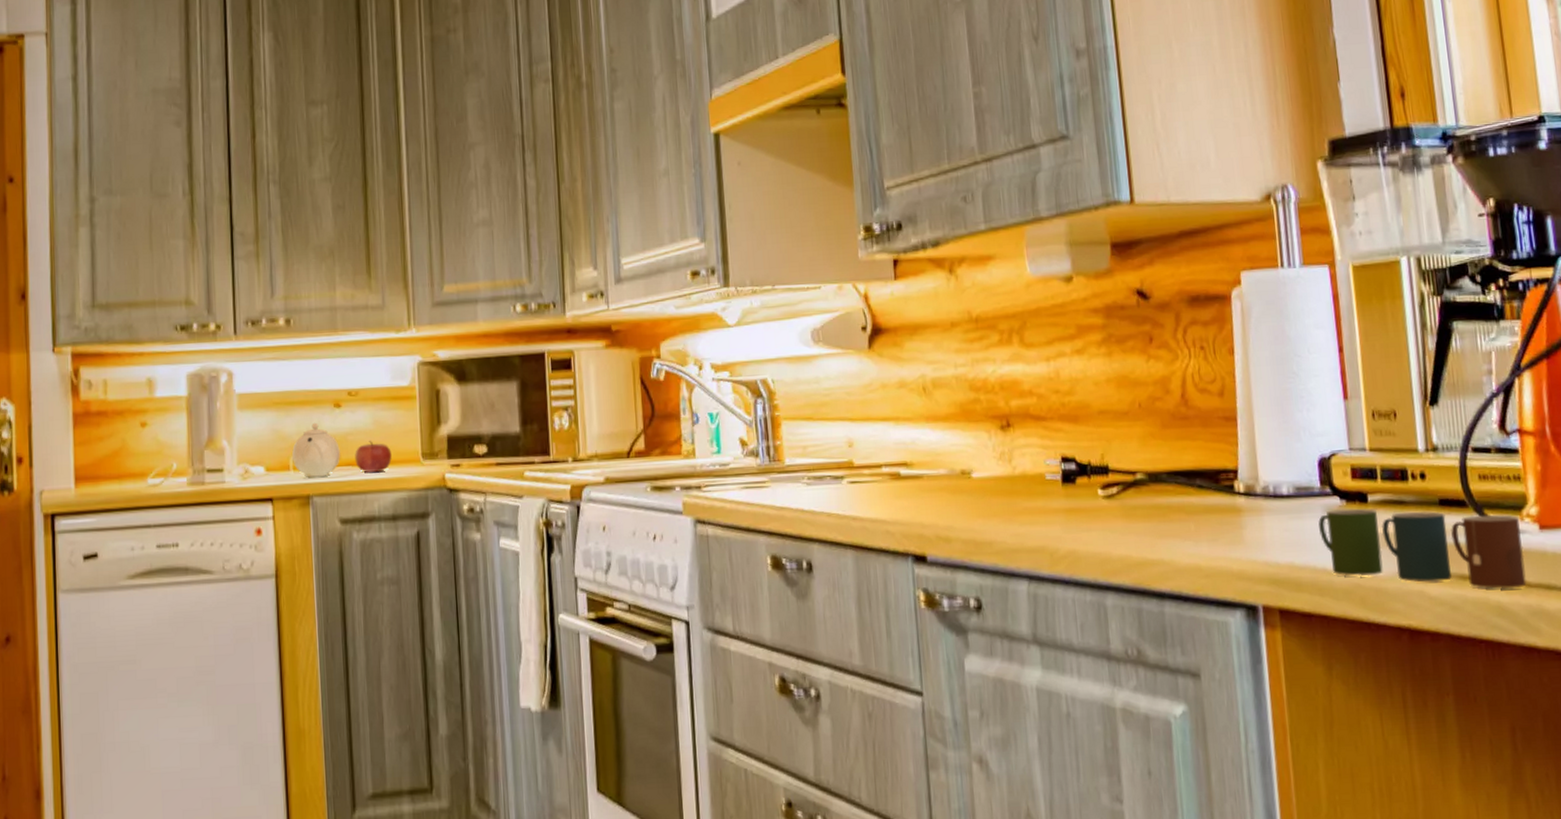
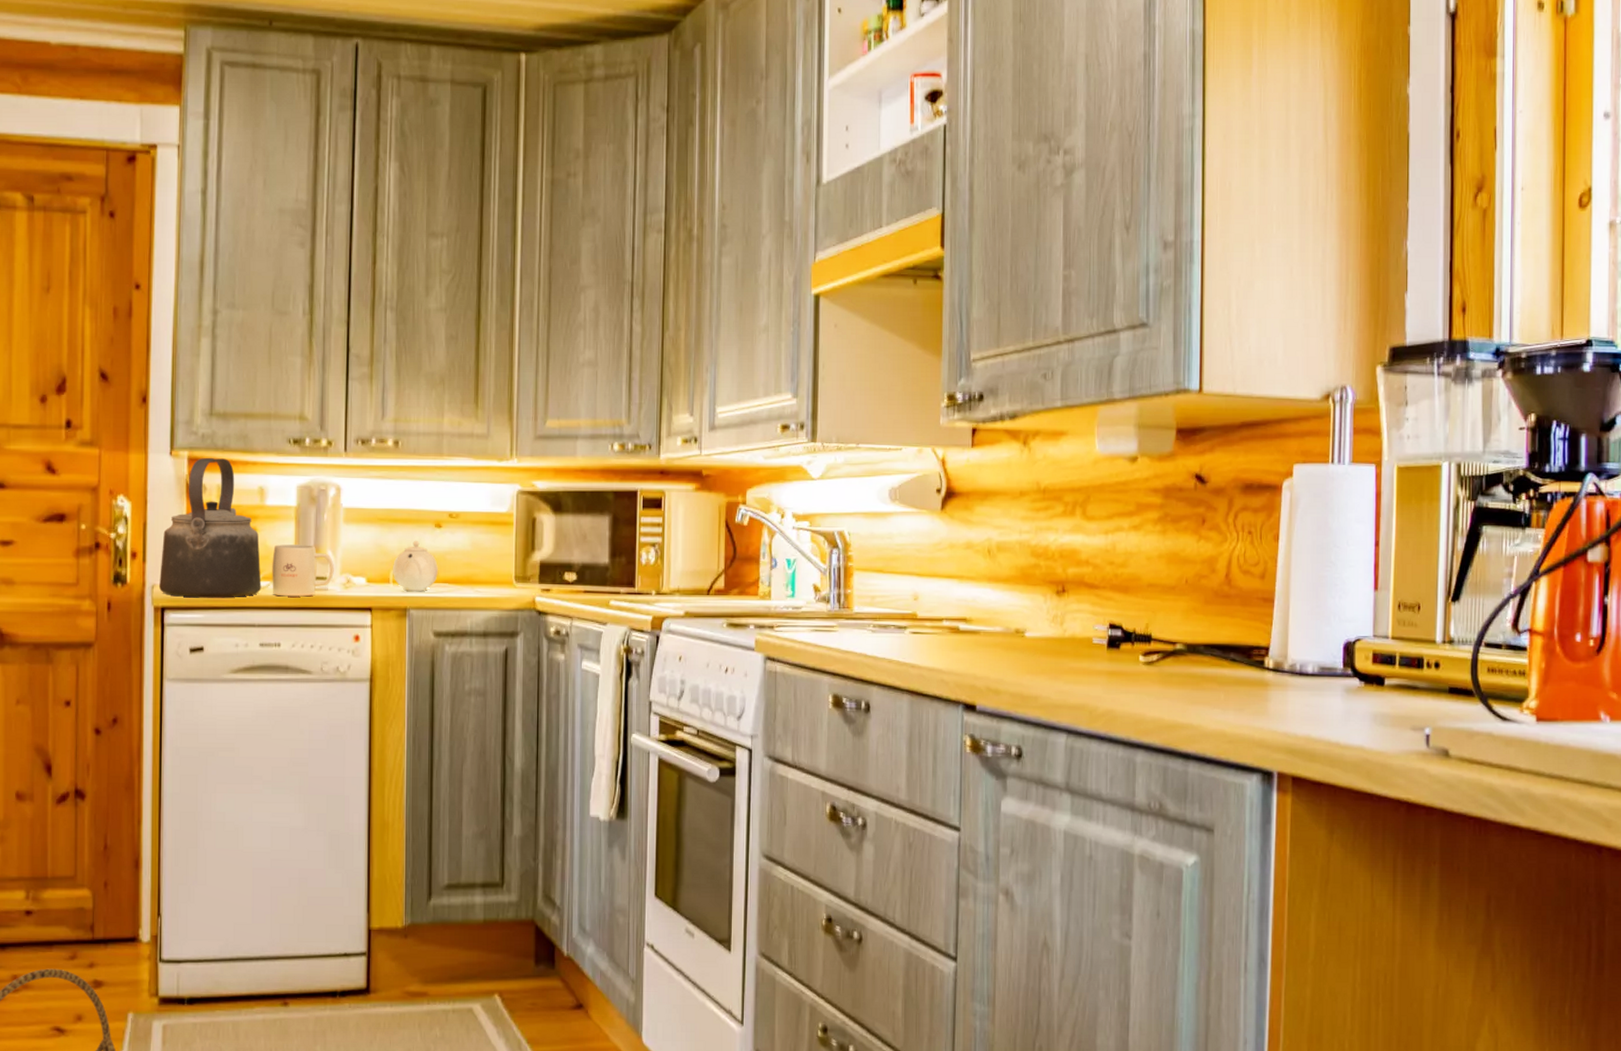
kettle: none [48,351,155,501] -> present [159,458,262,598]
mug: none [165,436,231,493] -> present [272,544,334,597]
fruit: present [355,441,392,472] -> none [452,561,486,590]
cup: present [1318,508,1527,590] -> none [1337,690,1520,773]

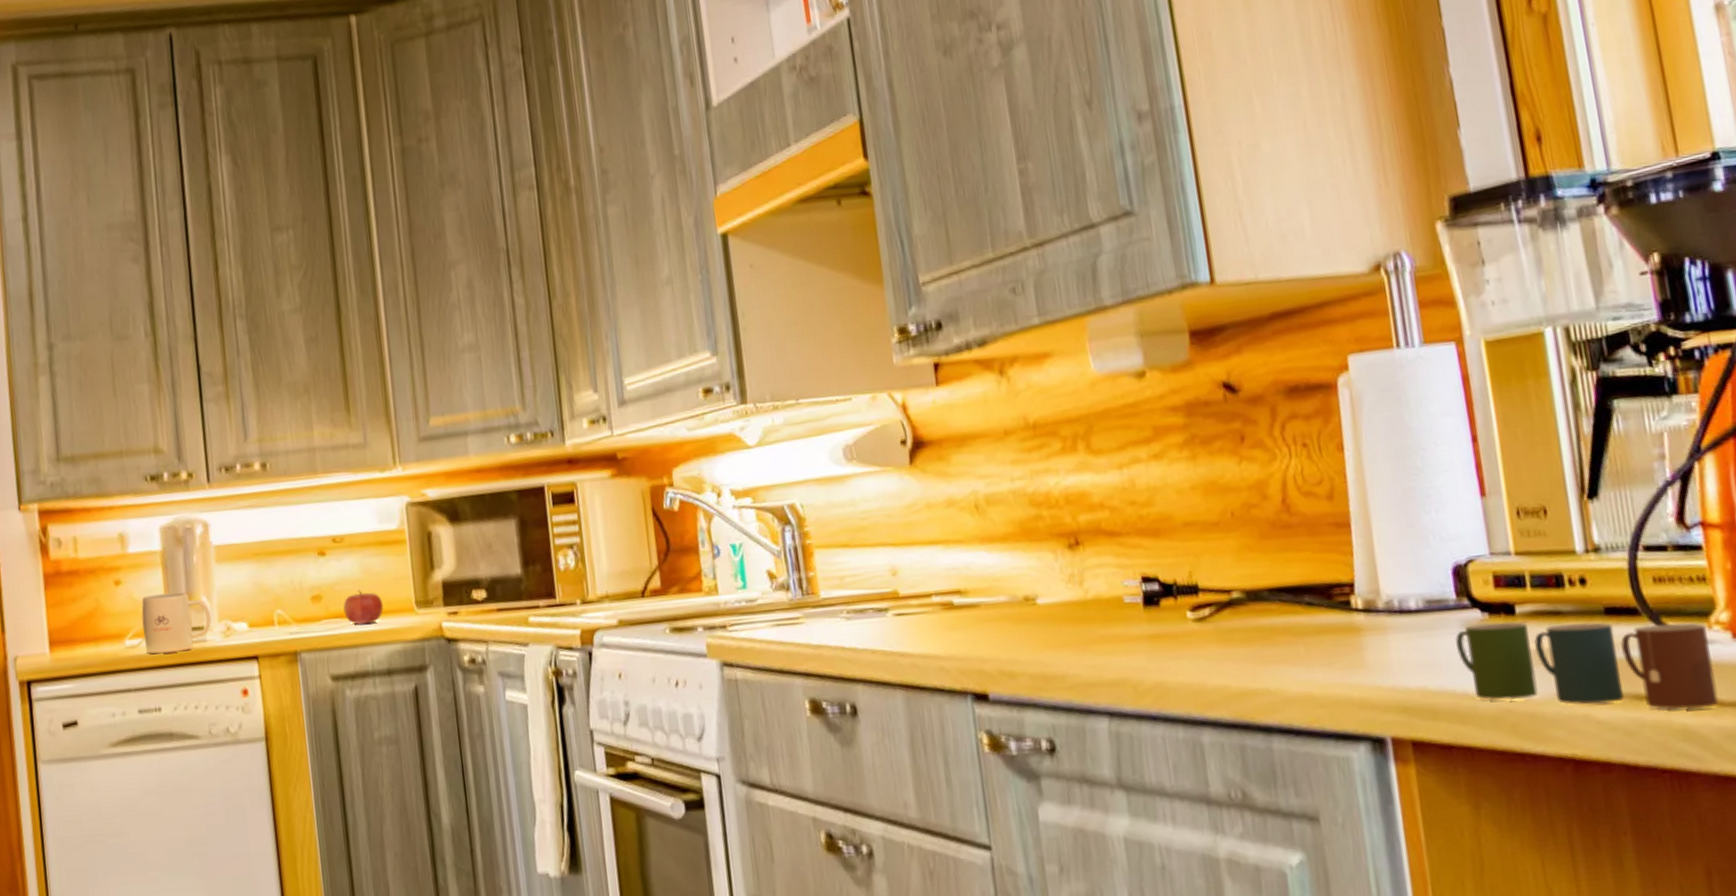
kettle: present [159,458,262,598] -> none [20,506,134,667]
teapot: present [392,540,439,591] -> none [275,573,328,632]
fruit: none [452,561,486,590] -> present [343,590,384,625]
cup: none [1337,690,1520,773] -> present [1455,622,1719,710]

